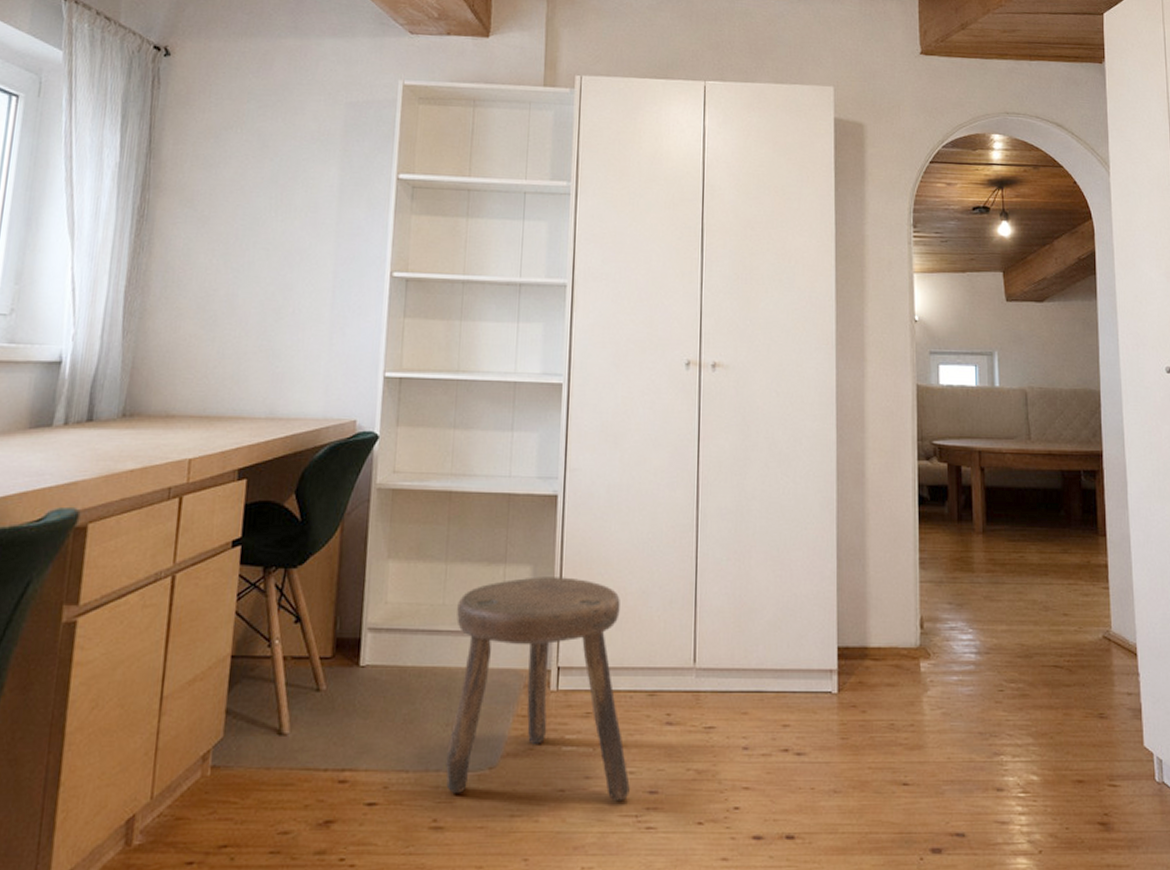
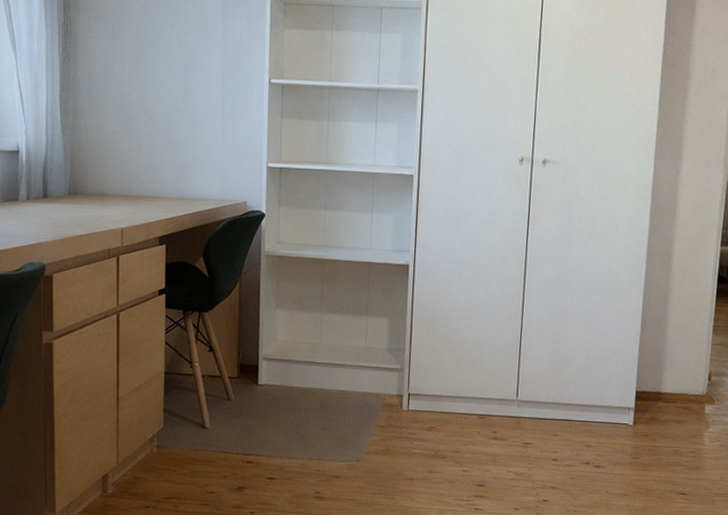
stool: present [446,577,630,801] -> none [324,326,463,490]

